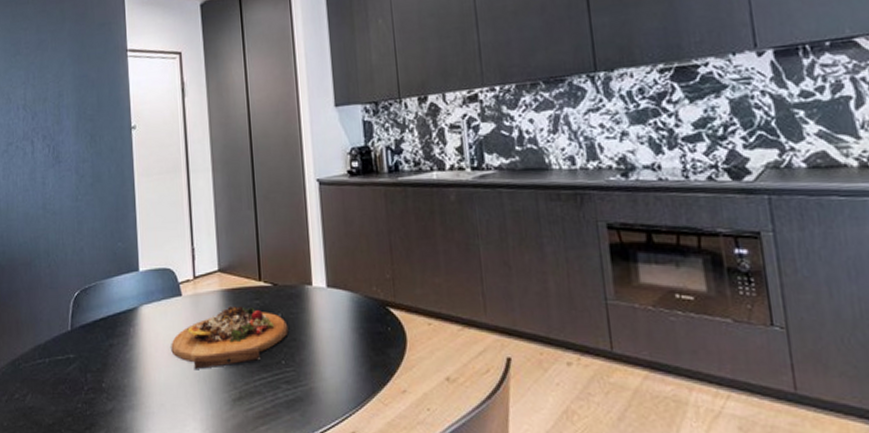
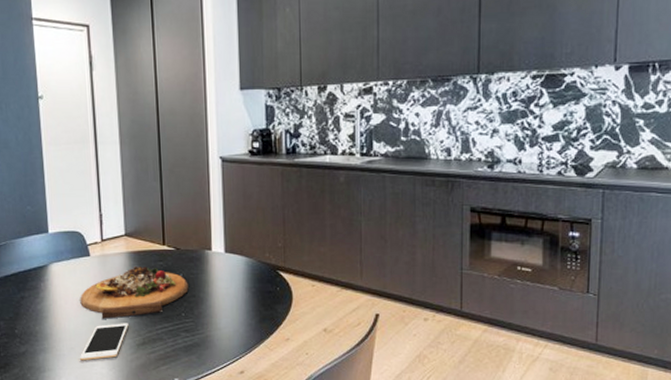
cell phone: none [171,373,223,420] -> present [80,323,129,361]

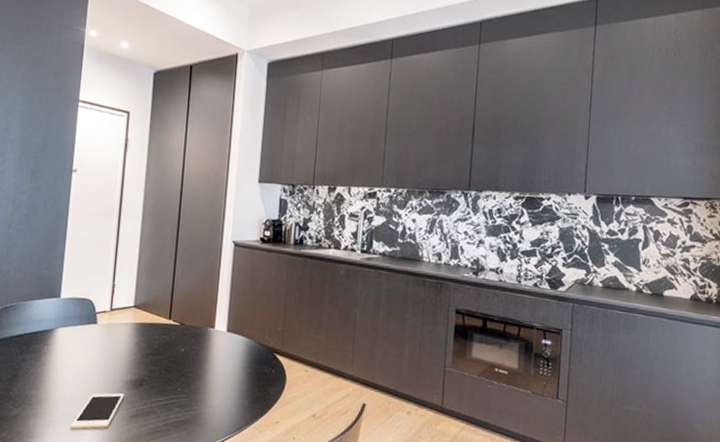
cutting board: present [80,267,189,319] -> none [80,338,188,388]

